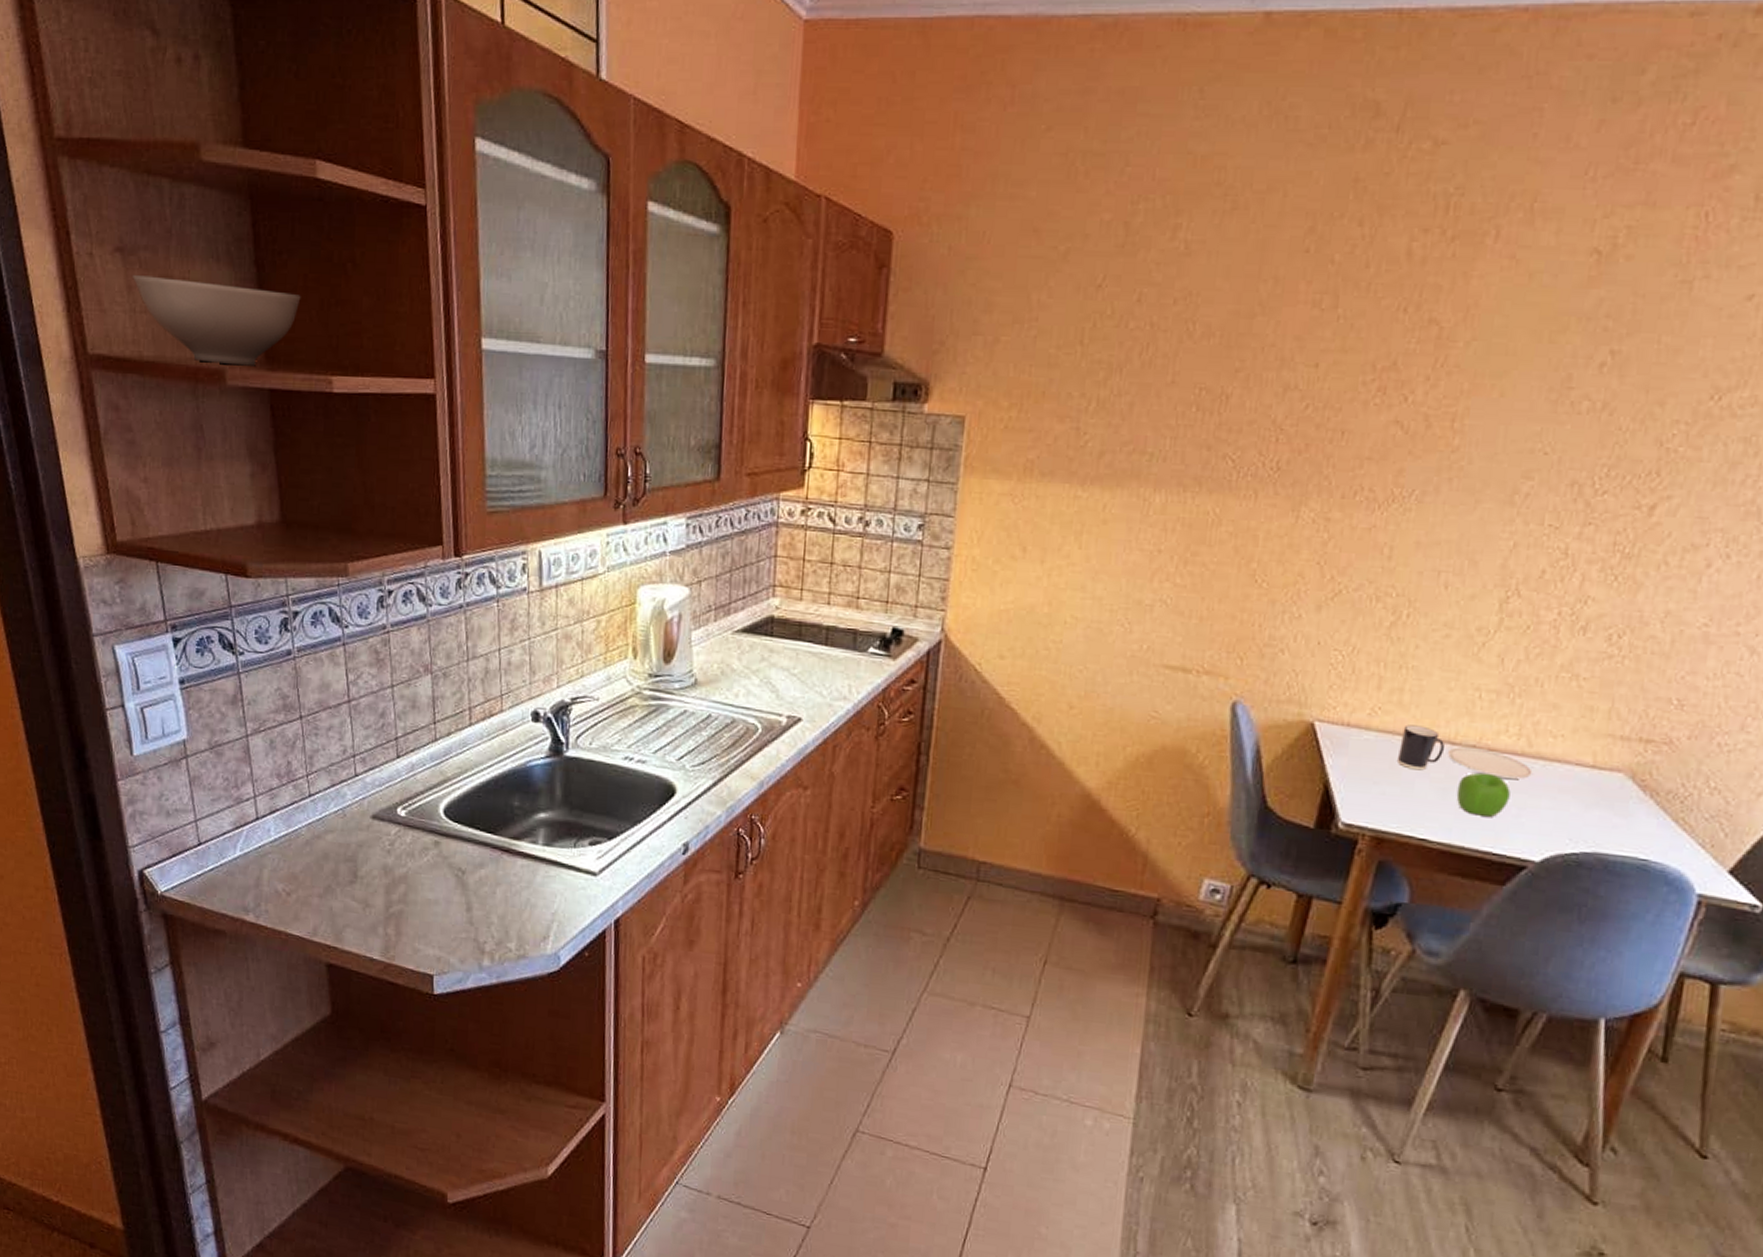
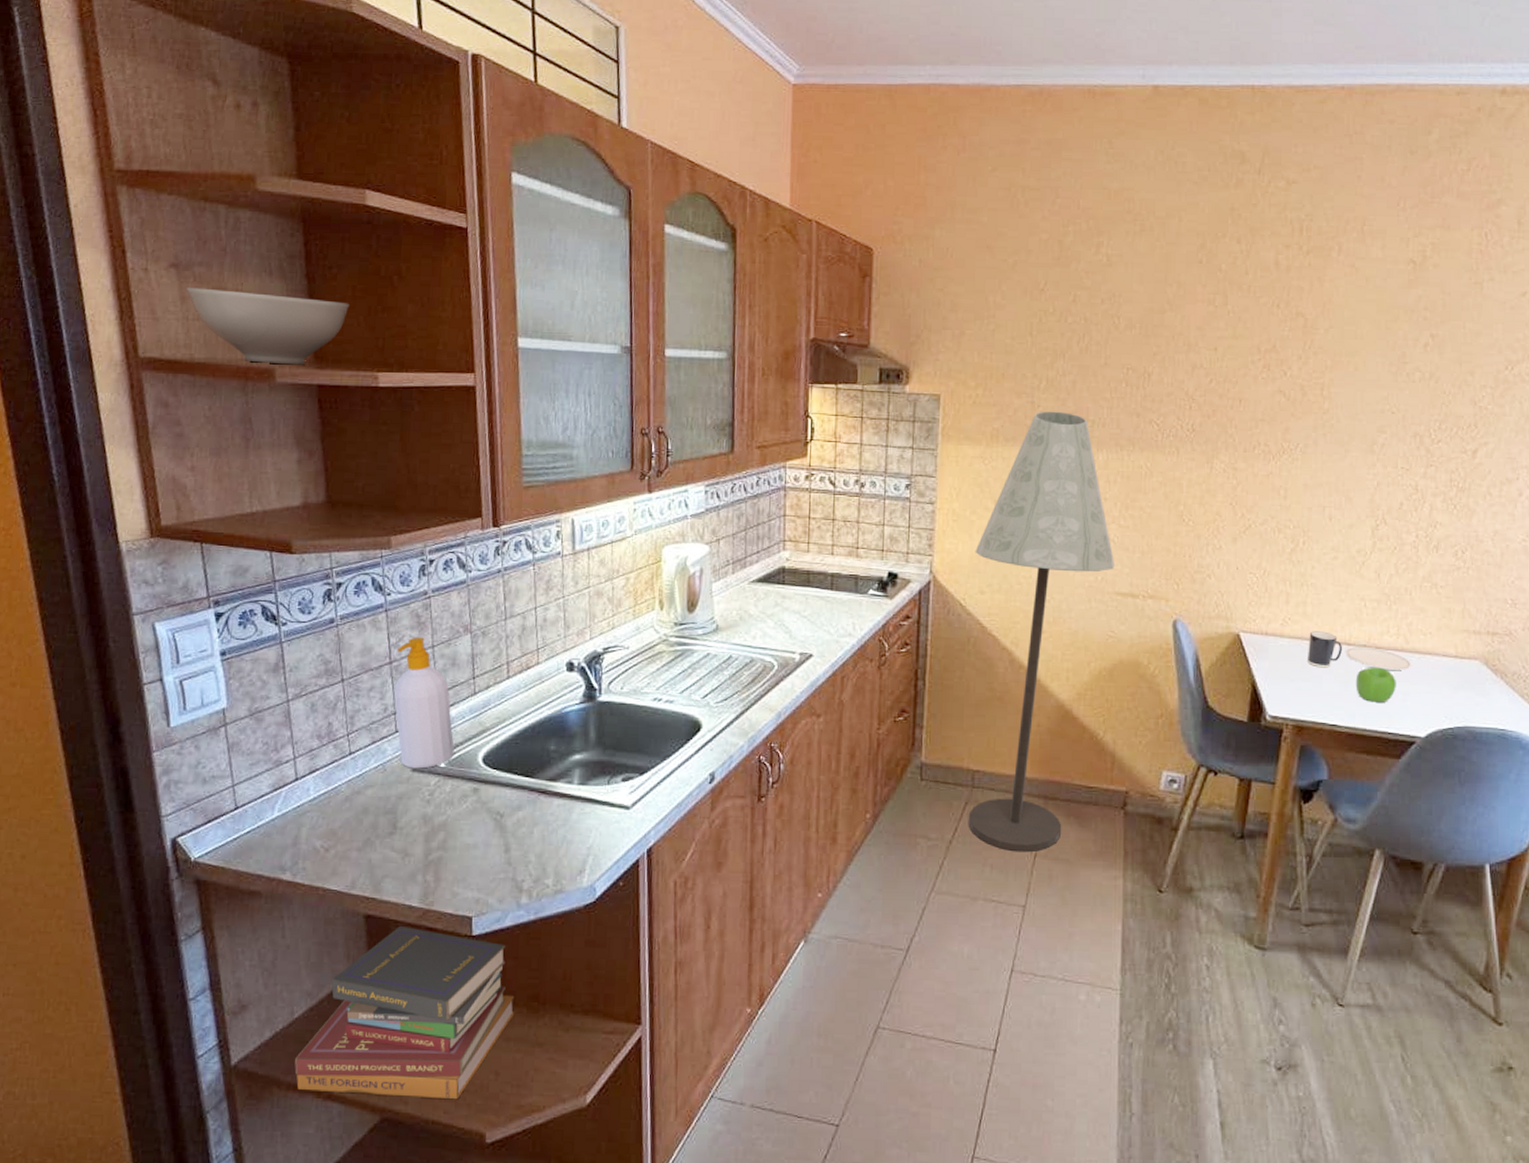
books: none [262,977,477,1158] -> present [295,925,515,1100]
soap bottle: none [352,674,415,817] -> present [393,637,454,769]
floor lamp: none [969,439,1166,958] -> present [968,411,1115,853]

